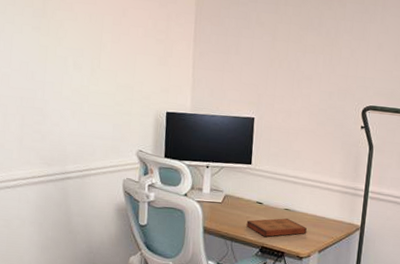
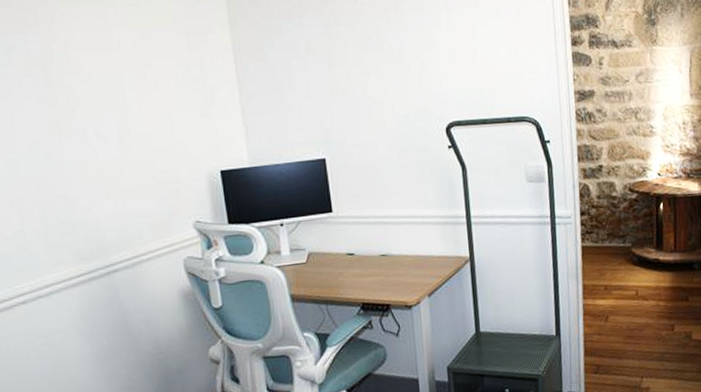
book: present [246,218,307,237] -> none [340,265,410,291]

